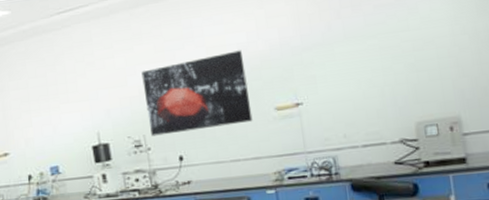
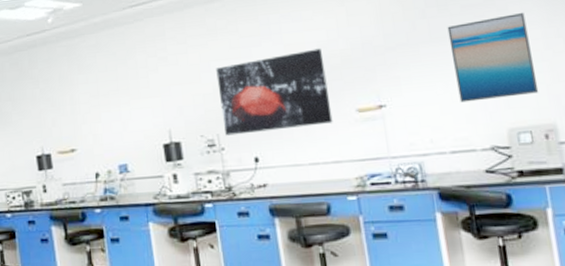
wall art: none [360,10,445,99] -> present [447,12,539,103]

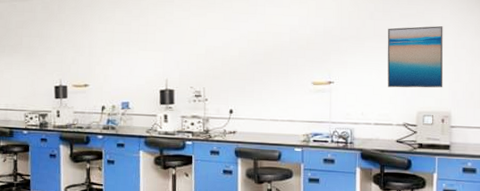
wall art: present [216,48,333,136] -> none [209,31,294,91]

